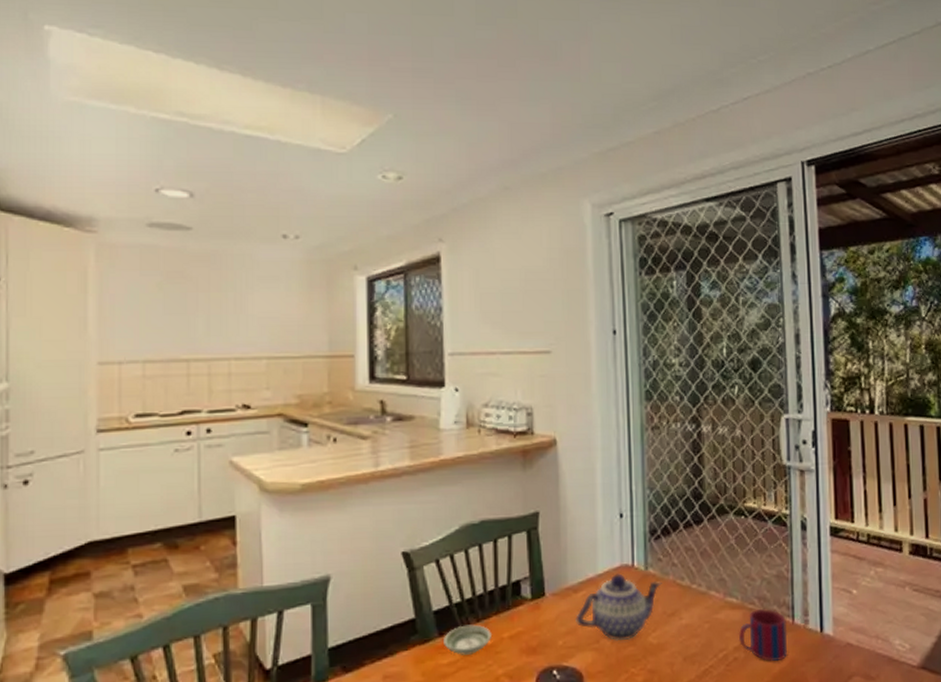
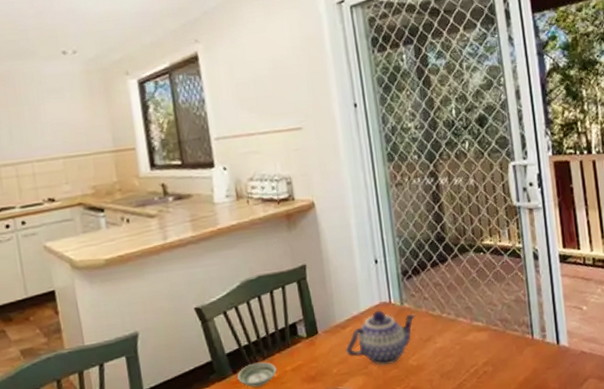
mug: present [738,608,788,661] -> none [485,328,529,372]

